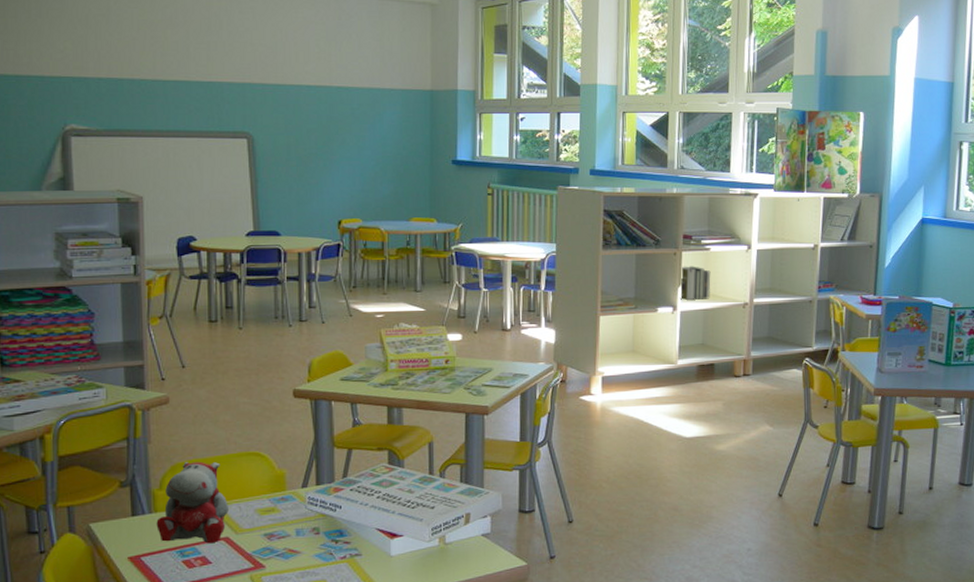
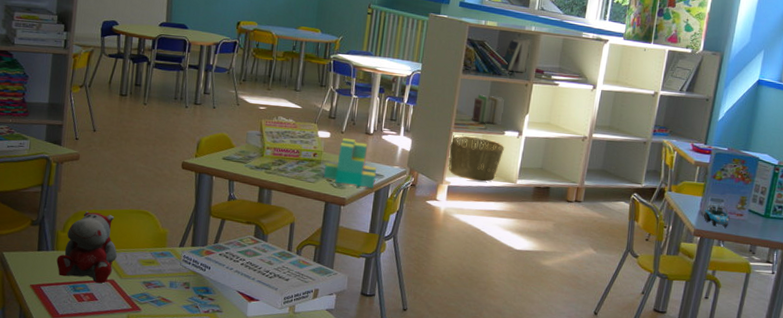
toy blocks: none [459,337,520,392] -> present [323,137,377,189]
basket: none [597,319,659,367] -> present [449,136,504,181]
books: none [619,270,652,302] -> present [472,94,503,124]
books: none [643,202,674,241] -> present [499,37,530,73]
books: present [679,266,711,300] -> none [525,97,557,129]
toy car: none [881,359,910,383] -> present [703,205,730,228]

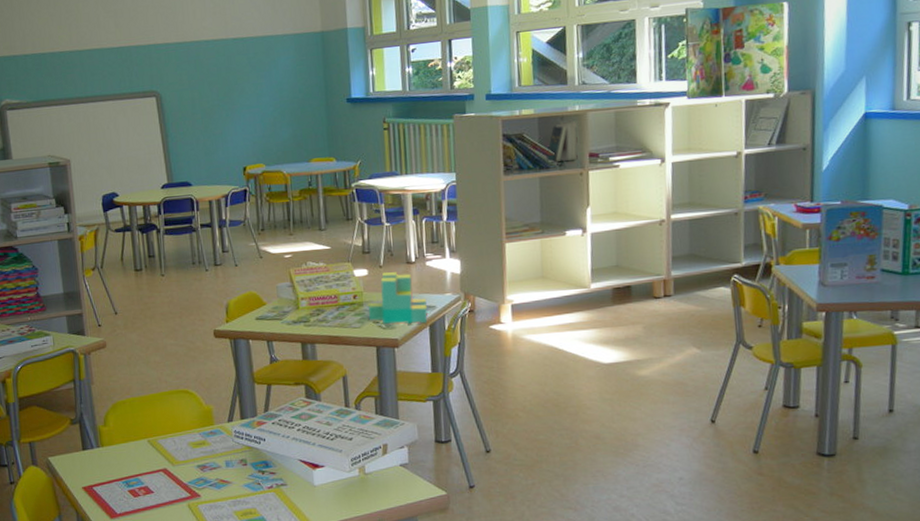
toy animal: present [56,211,117,283] -> none [103,400,165,474]
basket: present [449,136,504,181] -> none [503,244,569,294]
books: present [472,94,503,124] -> none [524,194,558,227]
toy car: present [703,205,730,228] -> none [824,270,859,297]

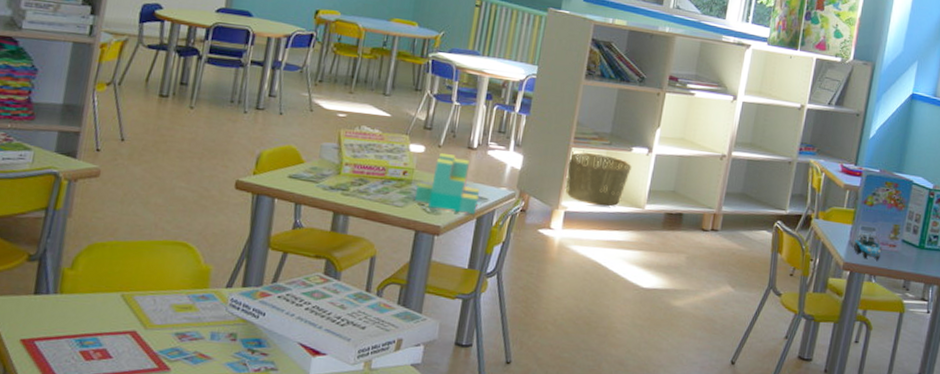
basket: none [503,244,569,294] -> present [567,152,631,206]
books: present [546,121,578,162] -> none [628,39,664,80]
toy car: none [824,270,859,297] -> present [853,234,882,261]

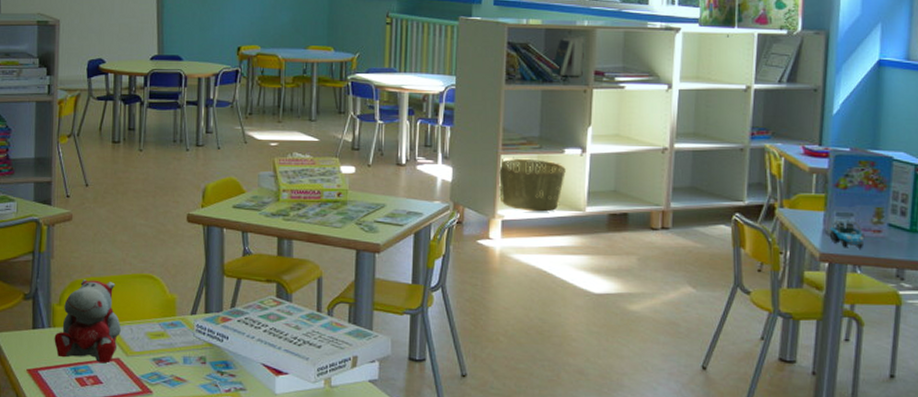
toy animal: none [58,243,143,335] -> present [54,279,121,362]
toy blocks: present [414,152,481,215] -> none [351,171,414,230]
books: none [628,39,664,80] -> present [550,35,584,77]

